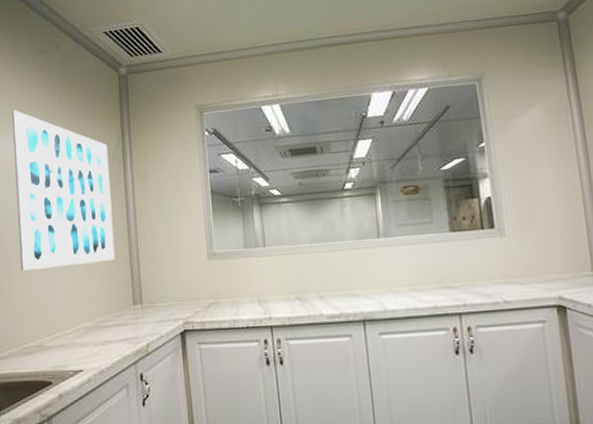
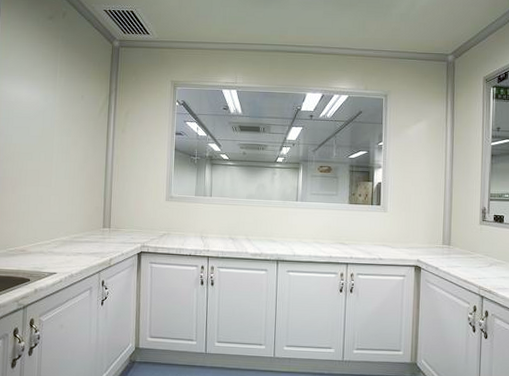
wall art: present [11,110,115,271] -> none [14,60,97,192]

